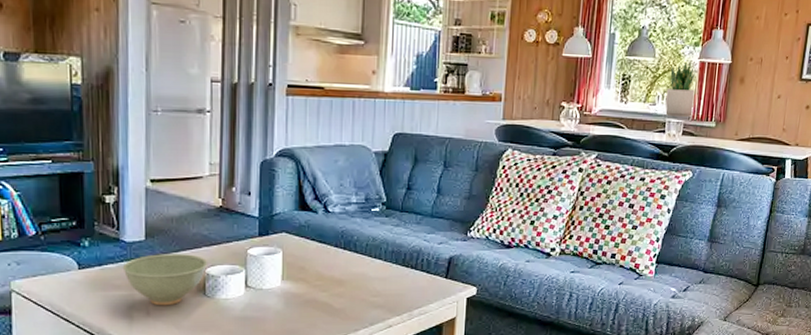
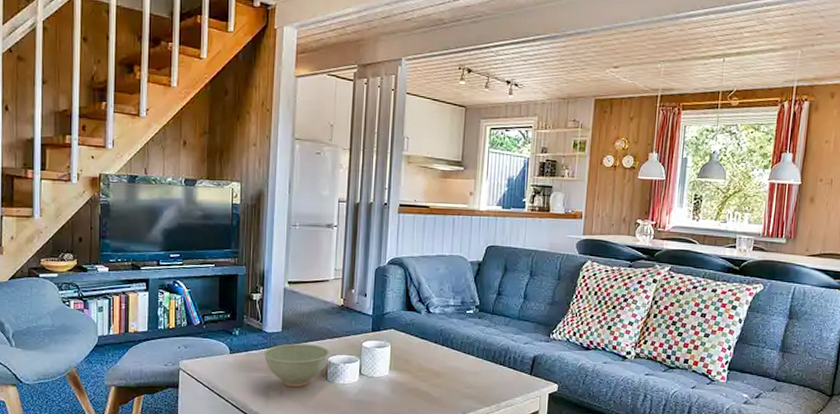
planter: present [665,63,695,118] -> none [736,184,765,234]

